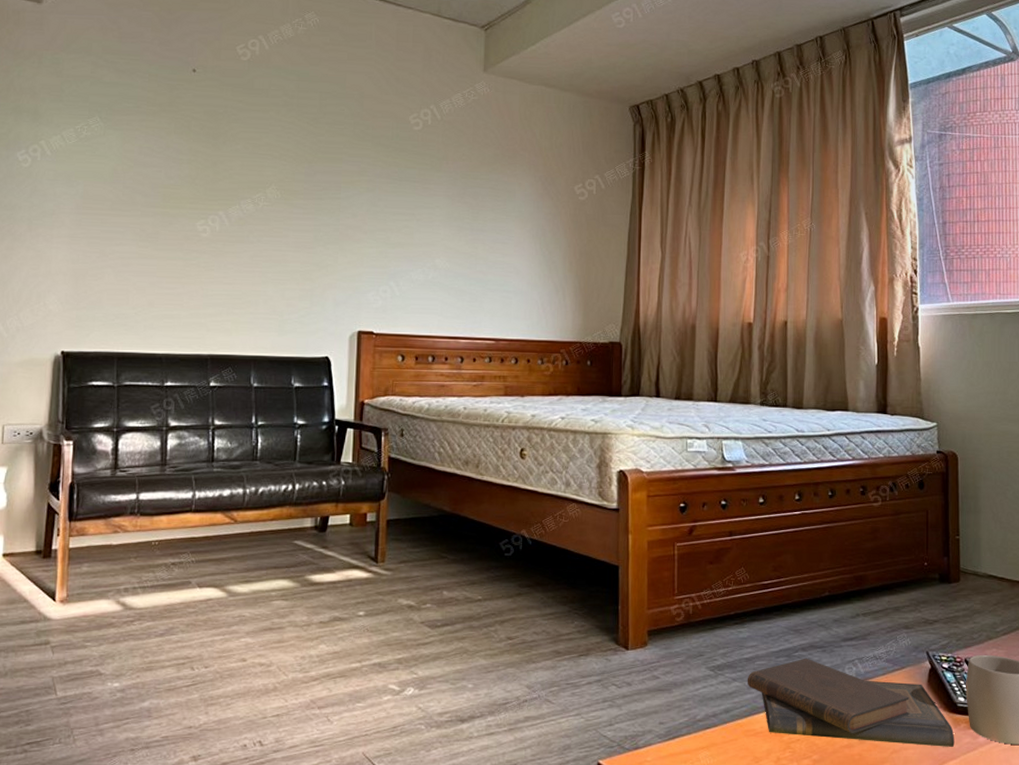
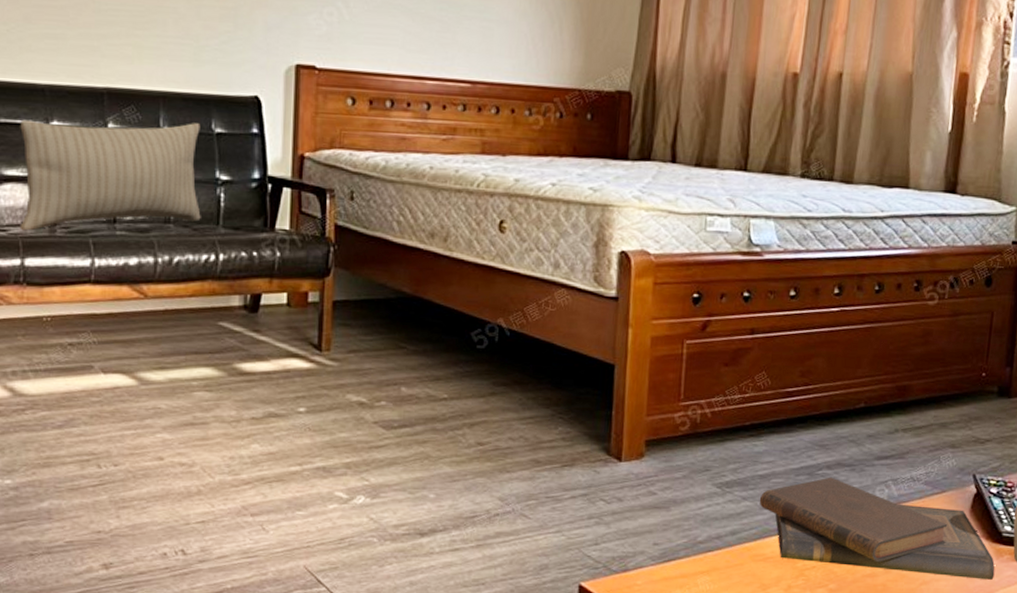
pillow: none [137,380,283,471] -> present [19,119,201,231]

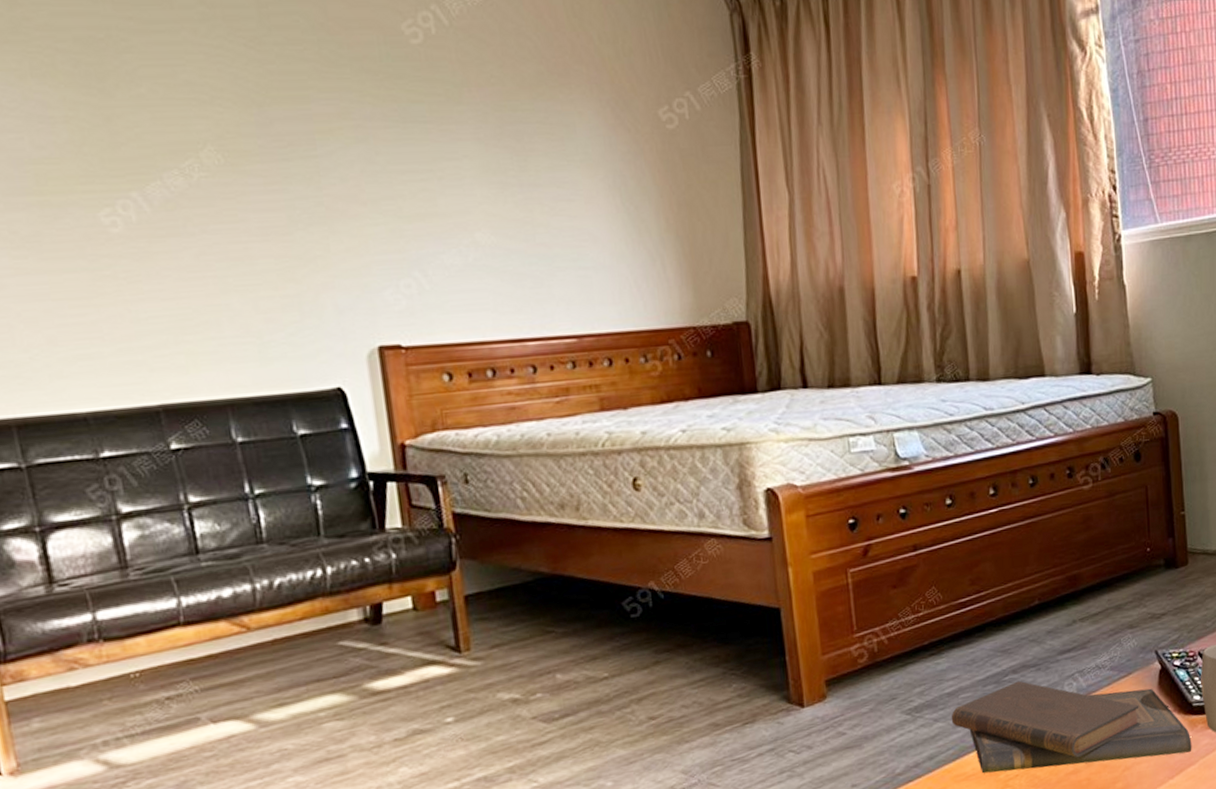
pillow: present [19,119,201,231] -> none [64,428,298,581]

